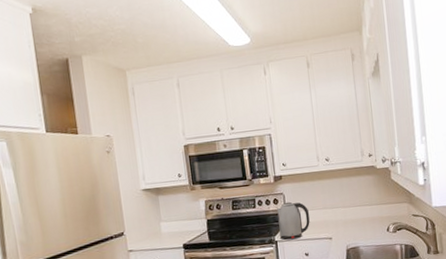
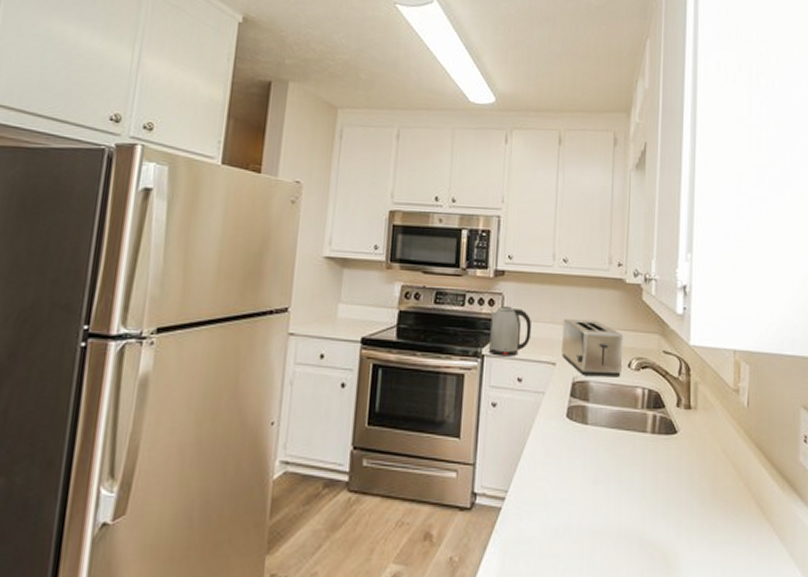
toaster: none [332,201,383,243] -> present [562,319,624,378]

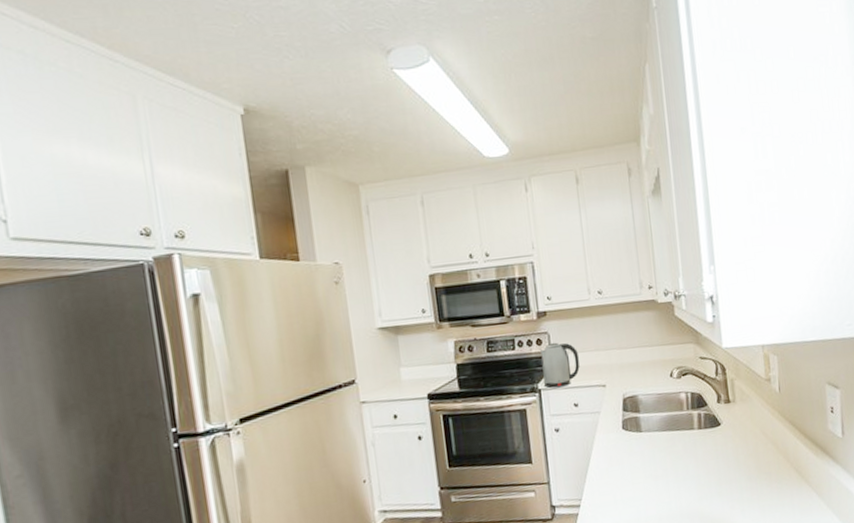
toaster: present [562,319,624,378] -> none [606,341,665,391]

